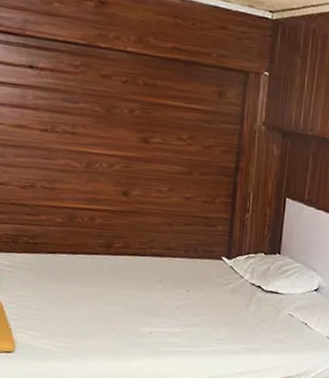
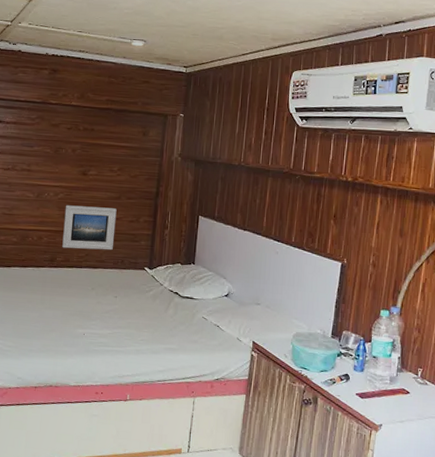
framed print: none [120,179,188,236] -> present [62,205,117,251]

